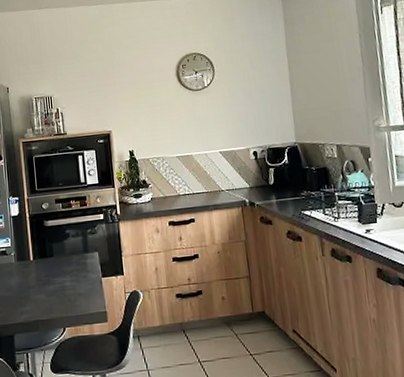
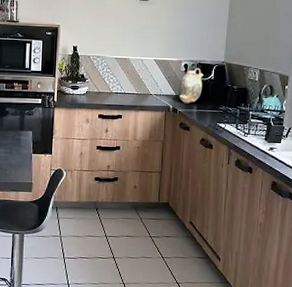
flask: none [252,153,278,195] -> present [179,68,203,104]

